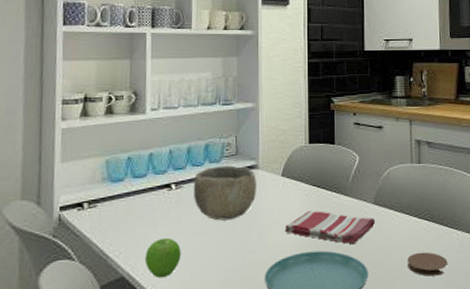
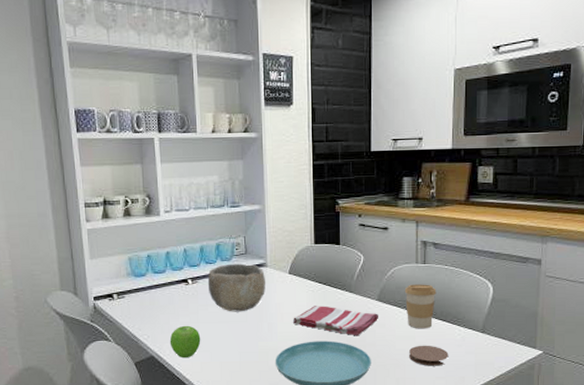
coffee cup: none [400,185,433,235] -> present [404,284,437,329]

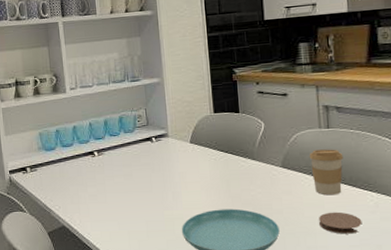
fruit: present [169,325,201,359] -> none [79,195,109,228]
bowl: present [207,263,266,312] -> none [112,134,169,182]
dish towel: present [293,306,379,336] -> none [197,173,285,204]

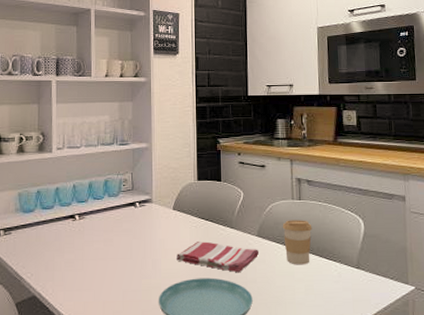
dish towel: none [197,173,285,204] -> present [177,241,260,273]
coaster: present [318,211,362,234] -> none [288,281,327,304]

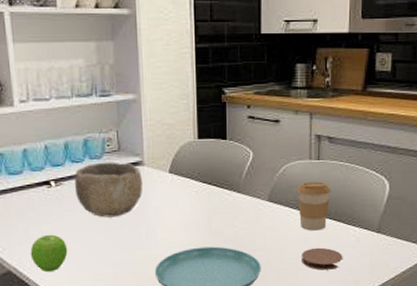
fruit: none [53,262,85,298] -> present [30,234,68,273]
bowl: none [94,199,151,249] -> present [74,162,144,218]
dish towel: present [177,241,260,273] -> none [175,208,270,241]
coaster: none [288,281,327,304] -> present [301,247,343,270]

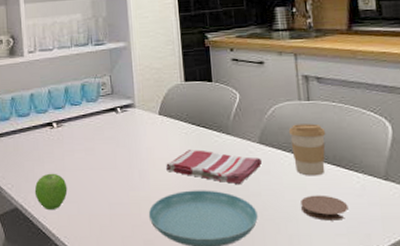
bowl: present [74,162,144,218] -> none [73,104,135,158]
dish towel: none [175,208,270,241] -> present [166,150,263,185]

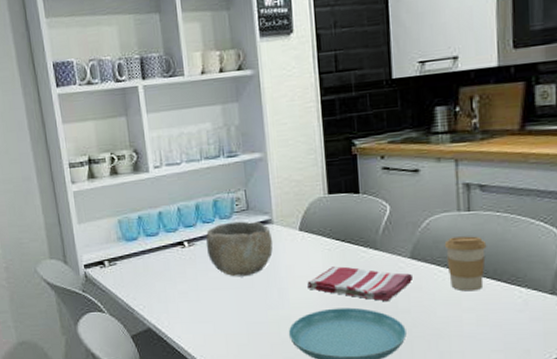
fruit: present [34,173,68,211] -> none [167,293,202,331]
bowl: none [73,104,135,158] -> present [205,221,273,277]
coaster: present [300,195,349,221] -> none [453,310,507,337]

